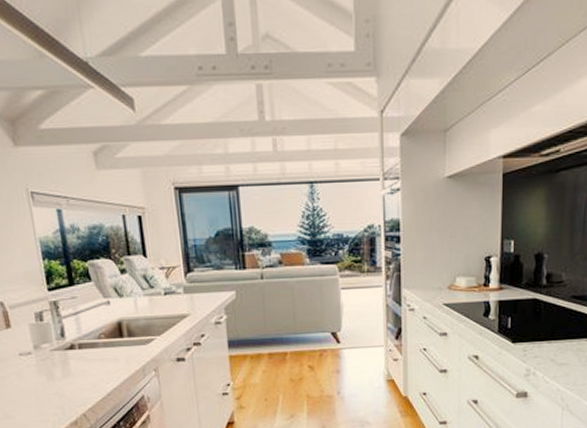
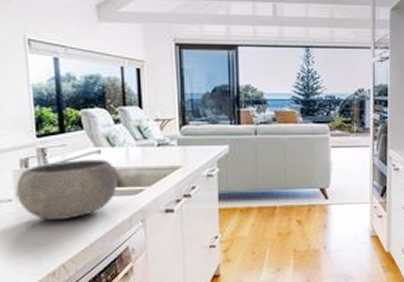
bowl: none [33,310,129,372] -> present [16,159,118,221]

